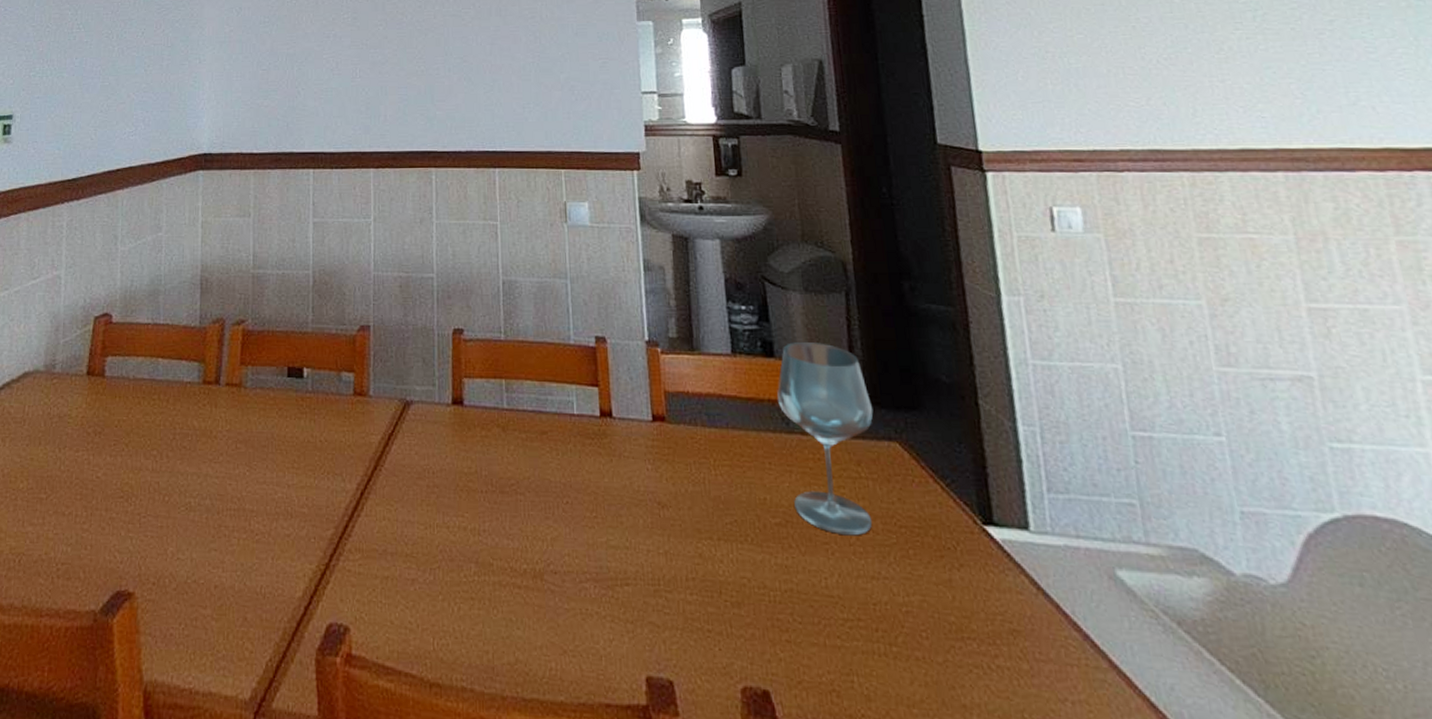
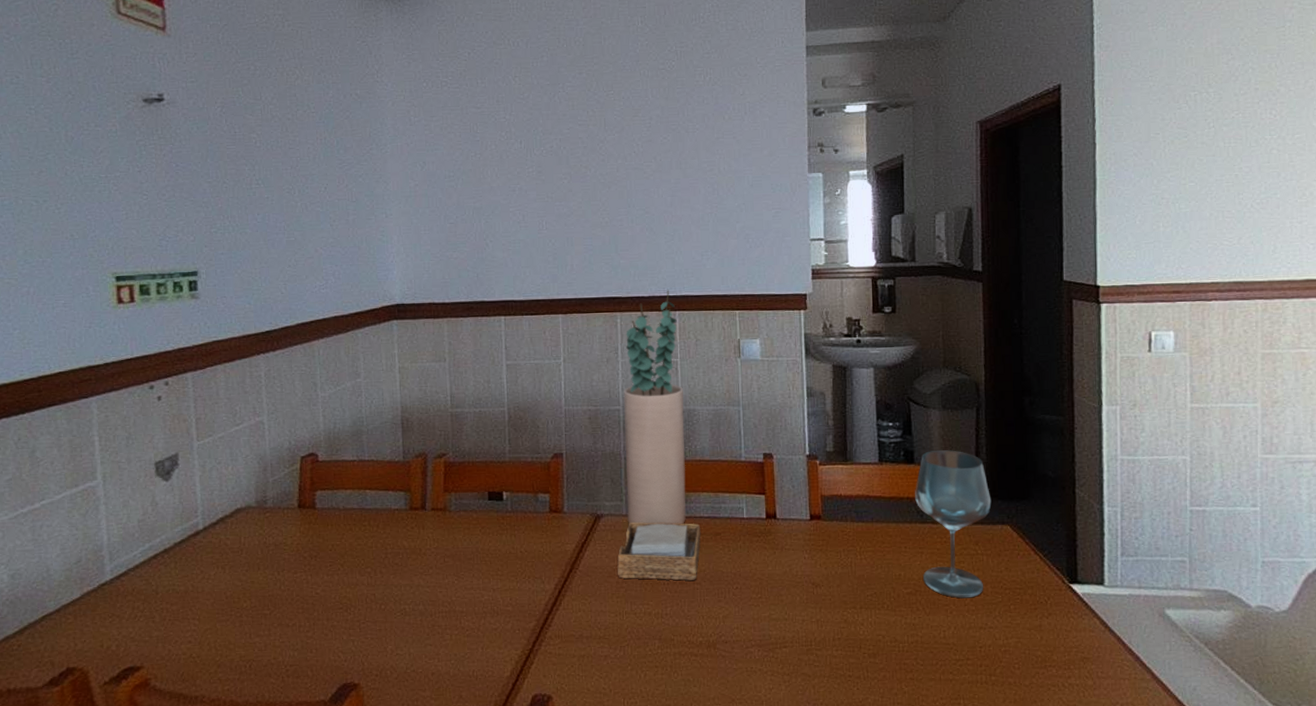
napkin holder: none [427,413,525,491] -> present [617,522,701,582]
vase: none [438,144,507,418] -> present [623,290,686,524]

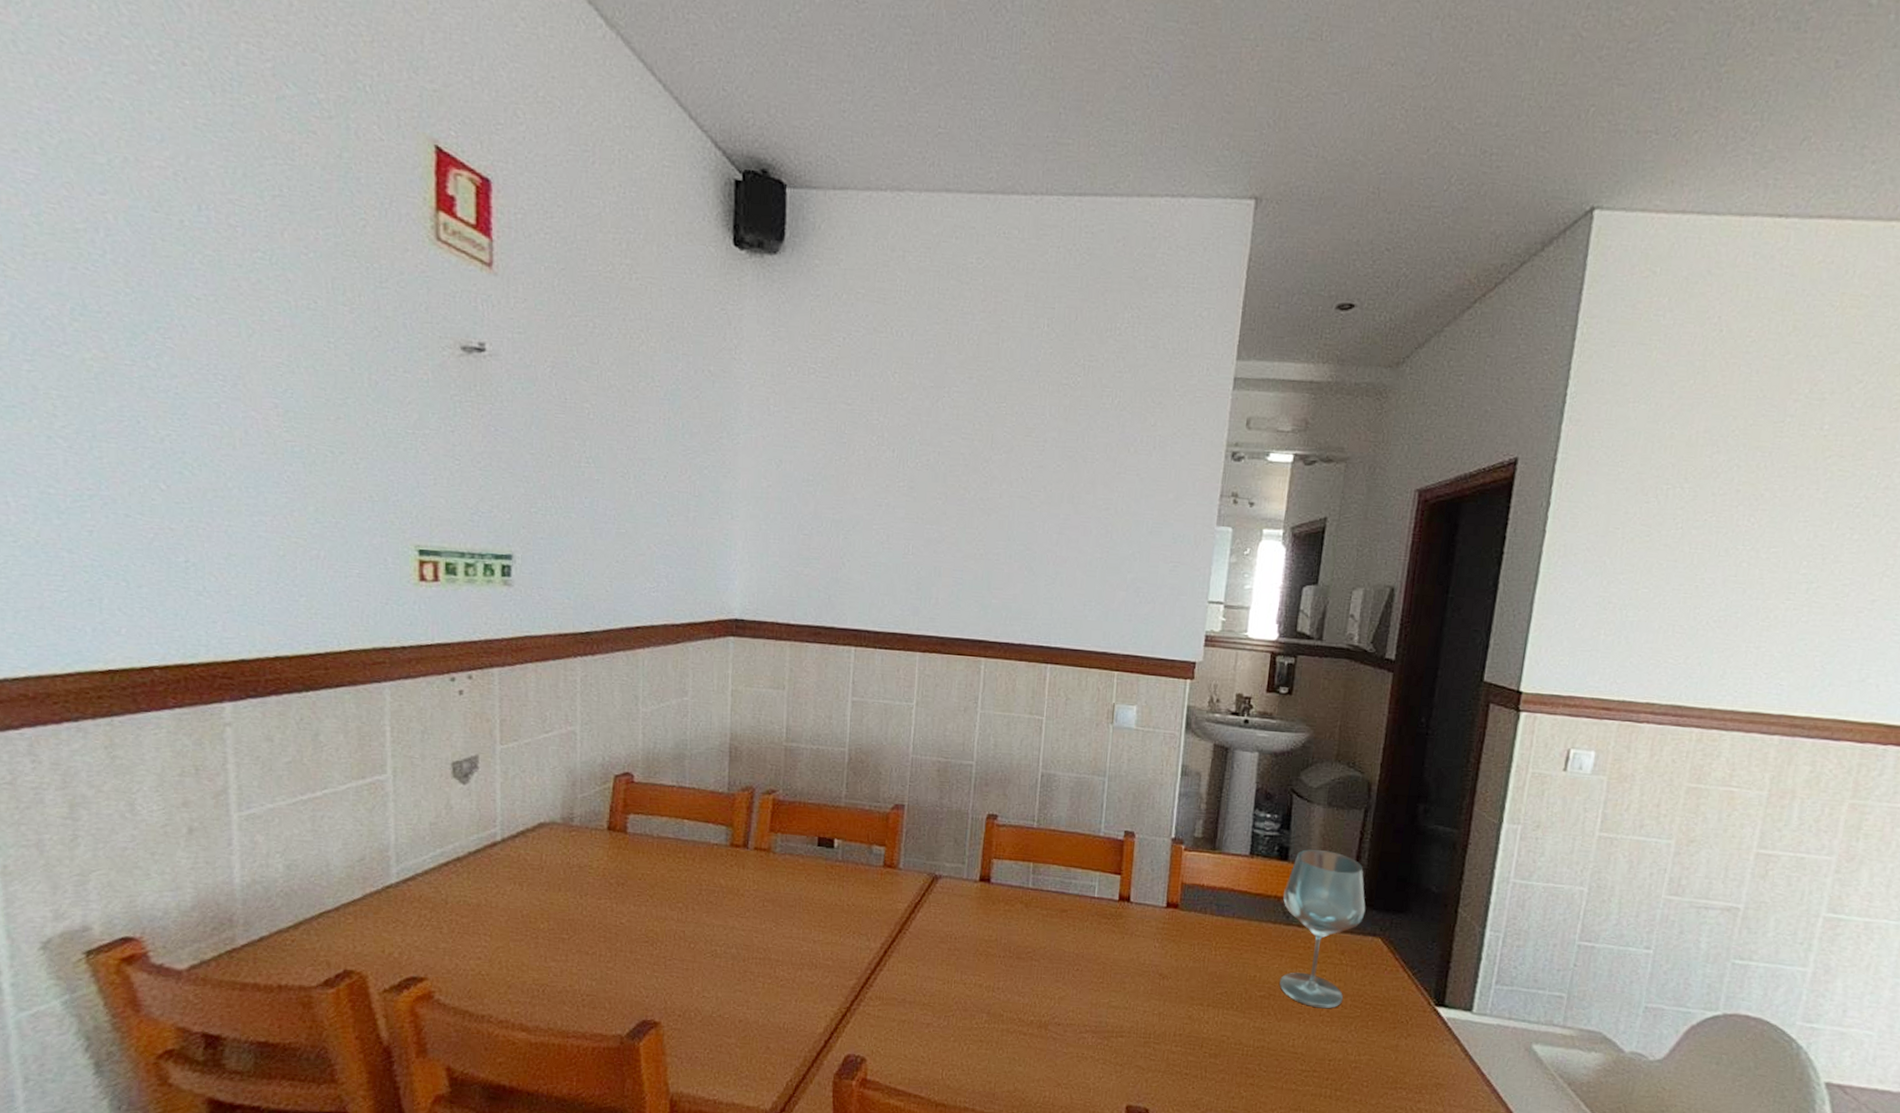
napkin holder: present [617,522,701,582] -> none [949,888,1047,957]
vase: present [623,290,686,524] -> none [968,639,1048,896]

